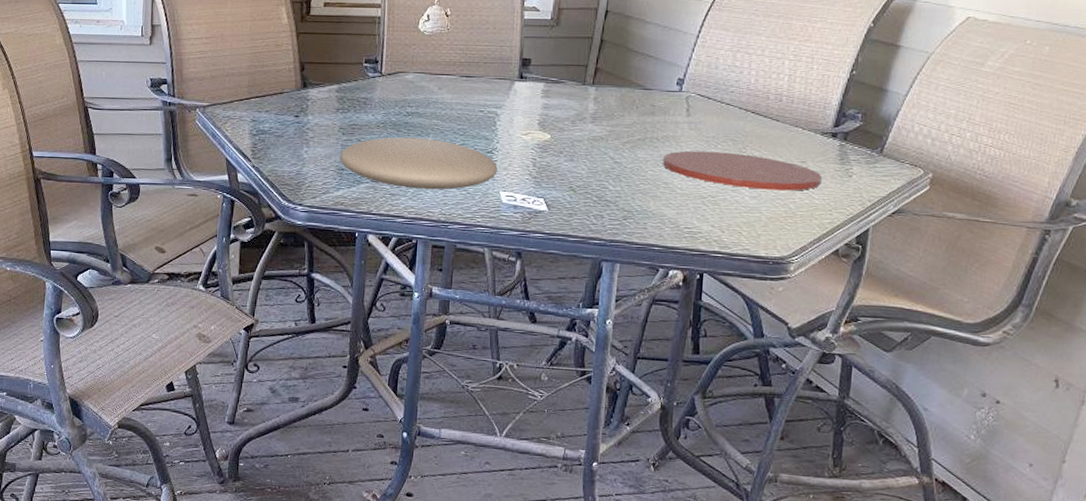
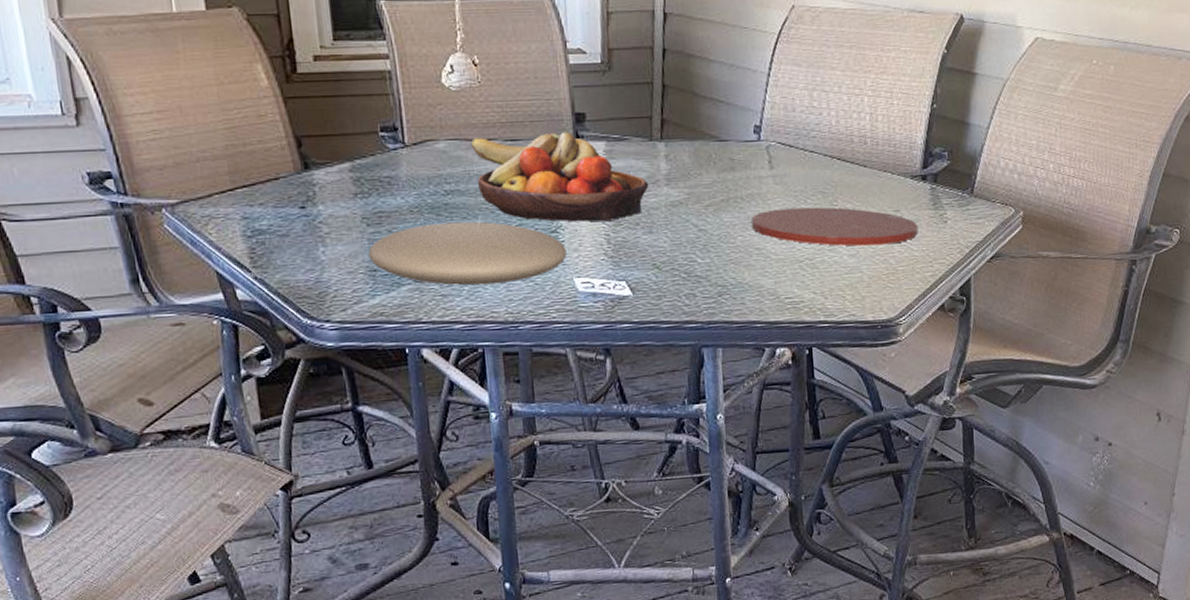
fruit bowl: none [433,72,576,147] -> present [470,131,649,222]

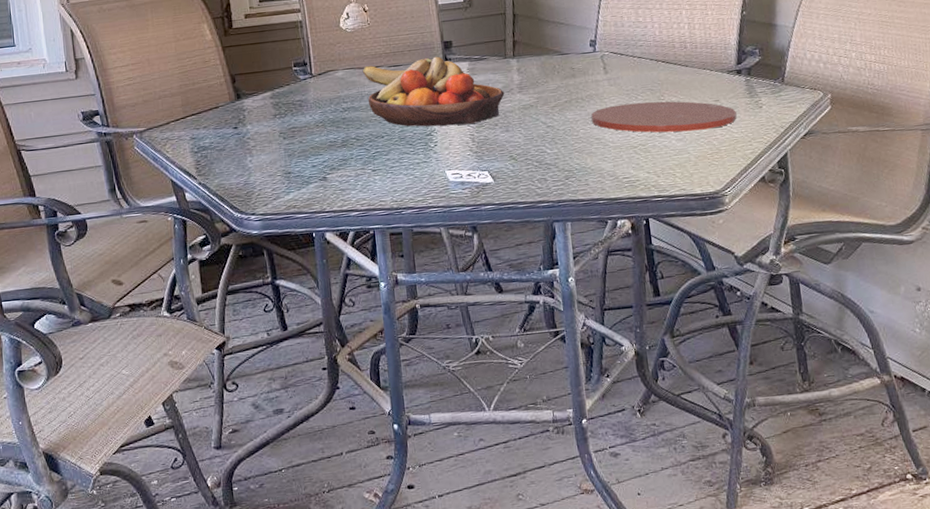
plate: present [368,218,567,286] -> none [284,128,440,182]

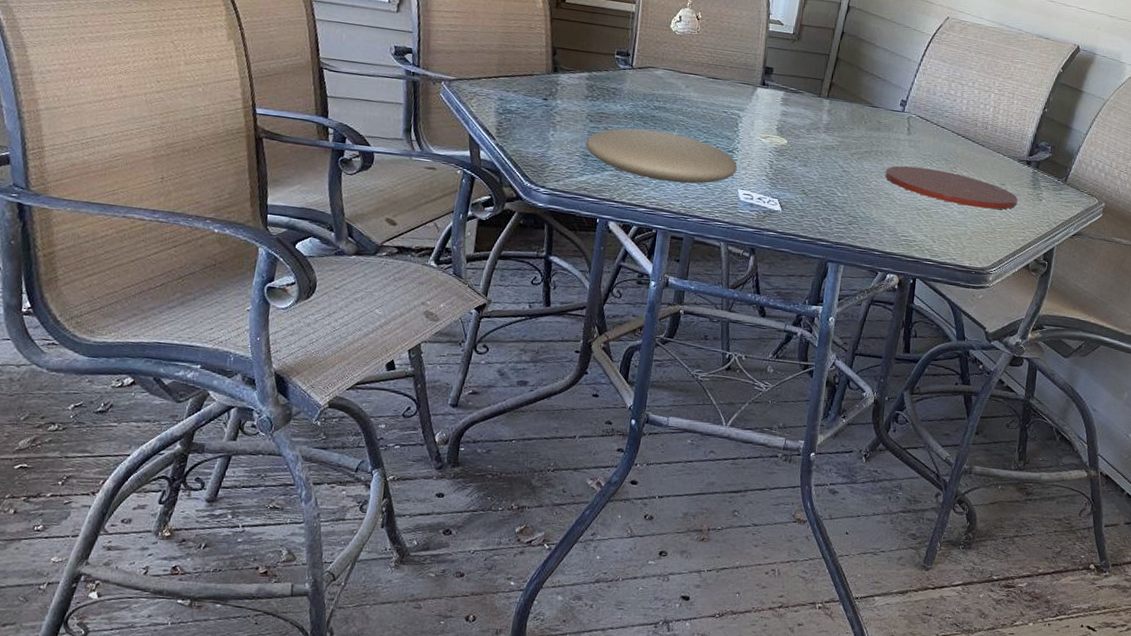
plate: none [284,128,440,182] -> present [585,128,737,184]
fruit bowl: present [362,56,505,127] -> none [680,71,811,151]

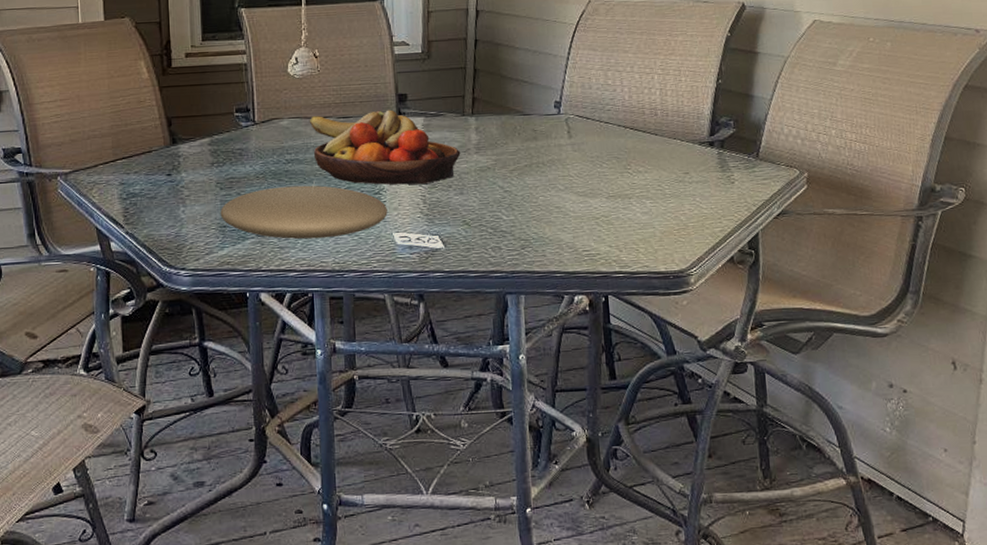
fruit bowl: none [680,71,811,151] -> present [309,109,461,185]
plate: present [885,166,1018,210] -> none [552,170,707,205]

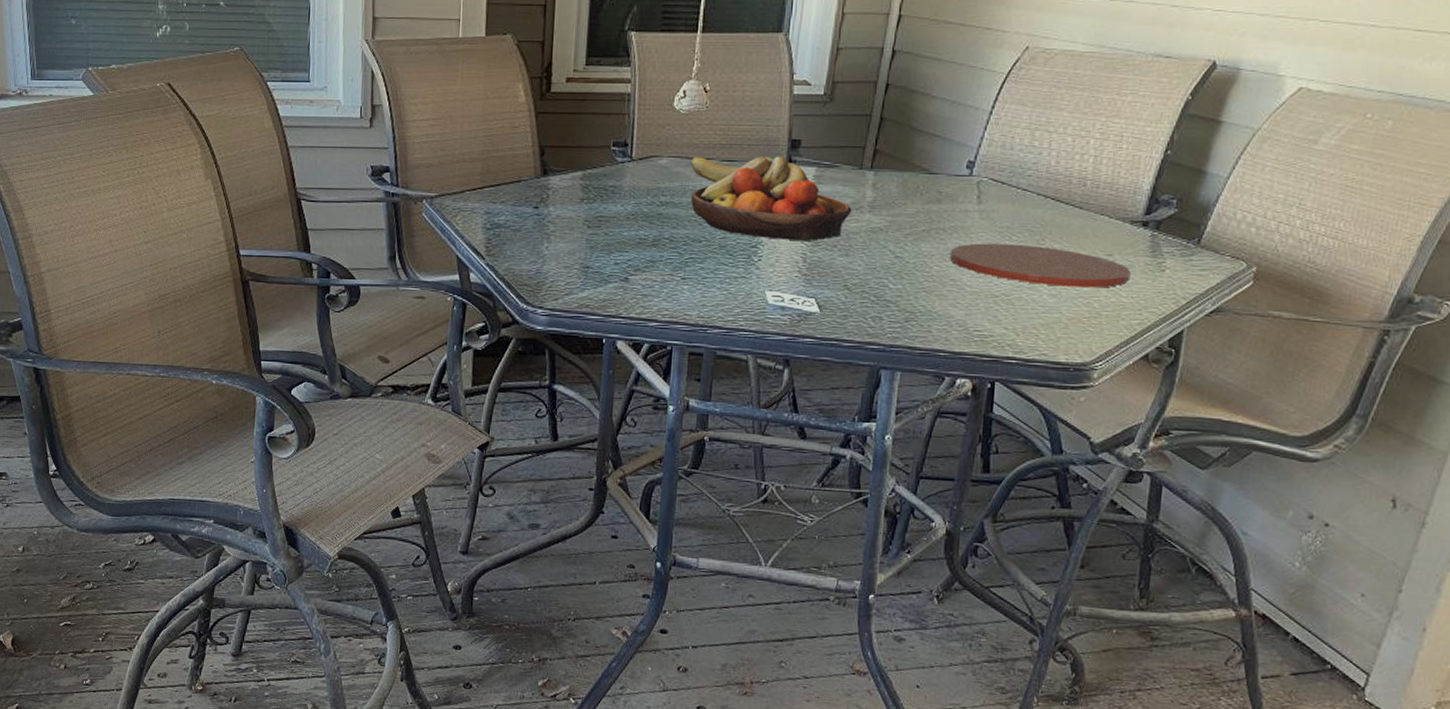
plate: present [220,182,388,239] -> none [585,229,763,290]
plate: none [552,170,707,205] -> present [950,243,1131,288]

